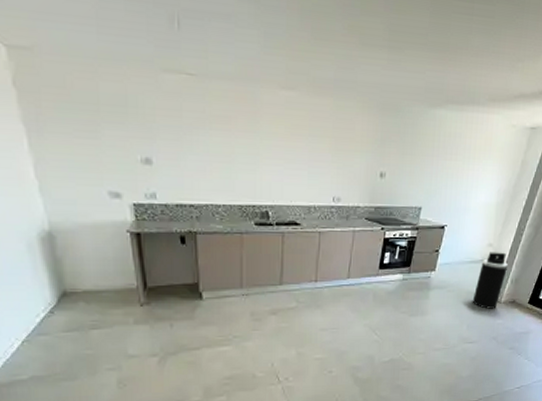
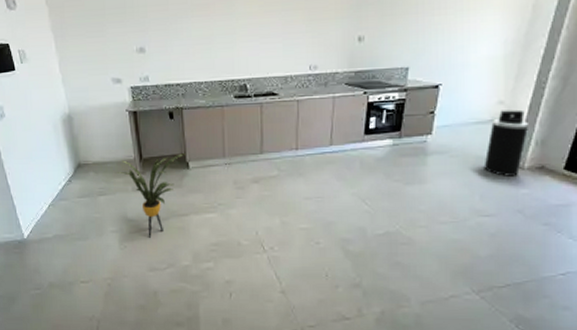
house plant: none [114,283,199,374] -> present [117,153,185,238]

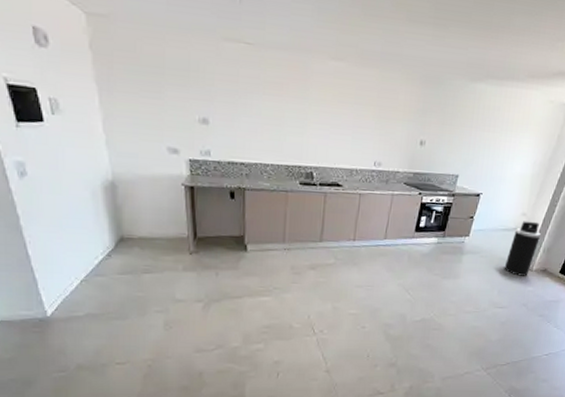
house plant: present [117,153,185,238] -> none [166,235,244,319]

